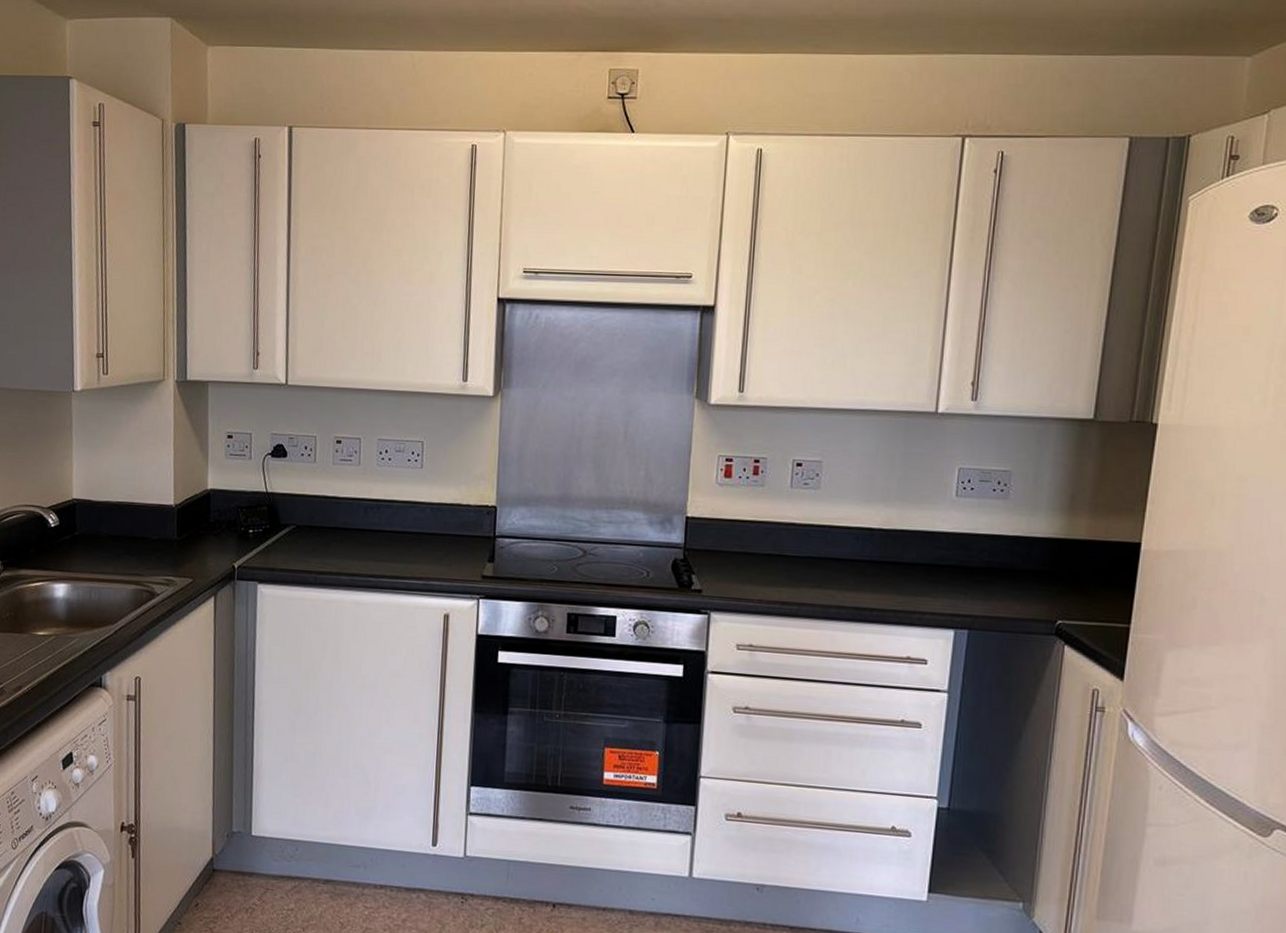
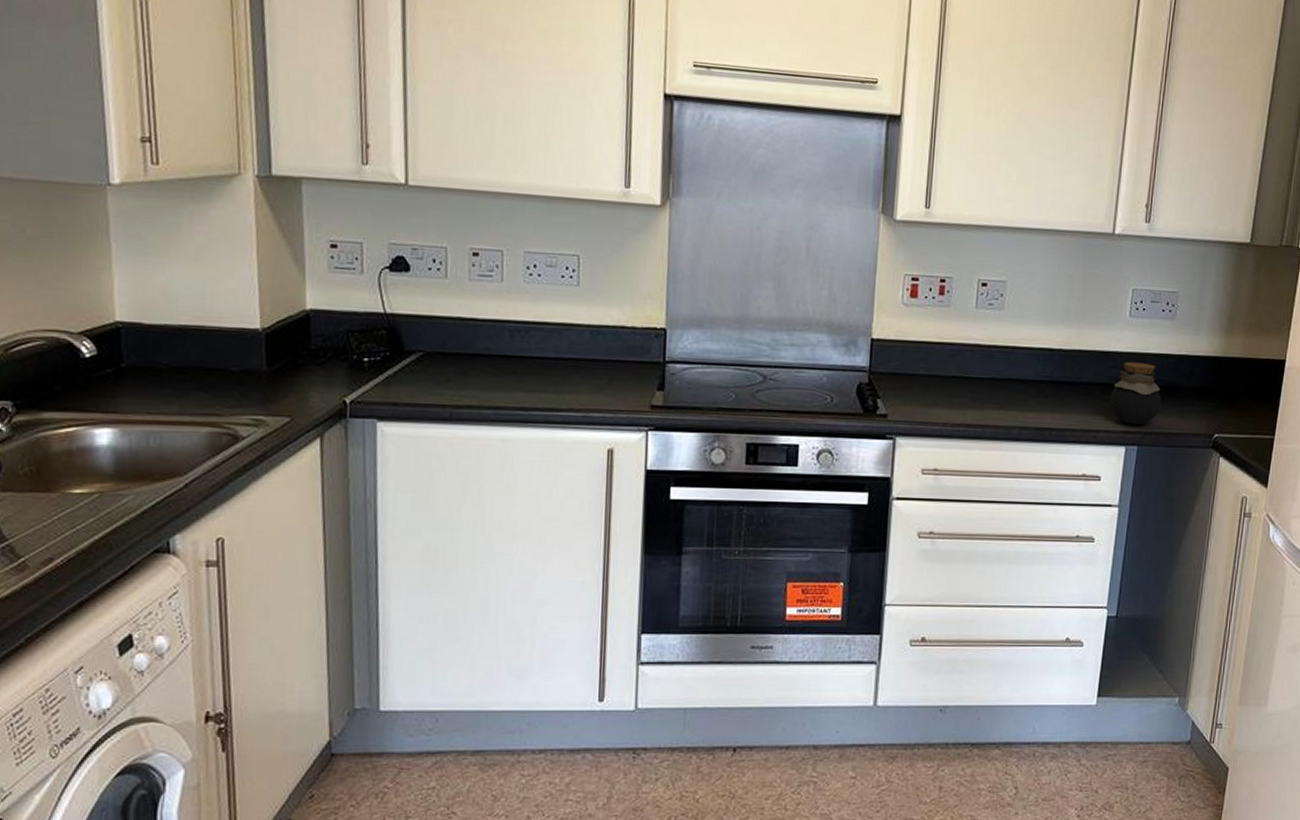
jar: none [935,543,995,609] -> present [1109,362,1162,426]

